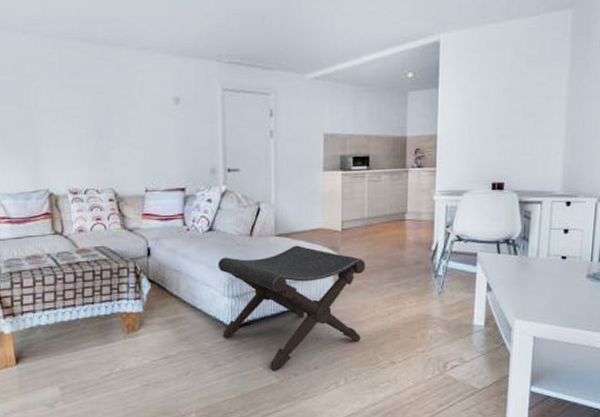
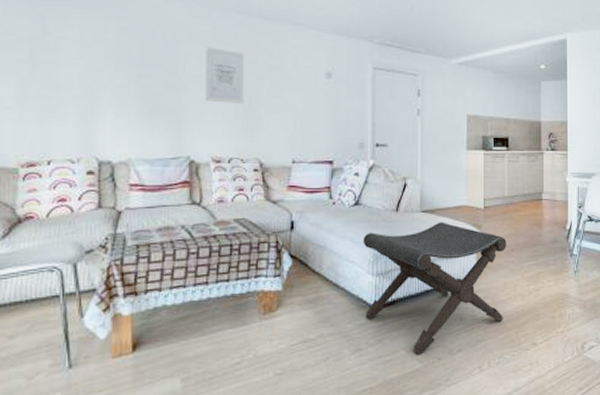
wall art: none [54,79,95,136] -> present [205,47,245,105]

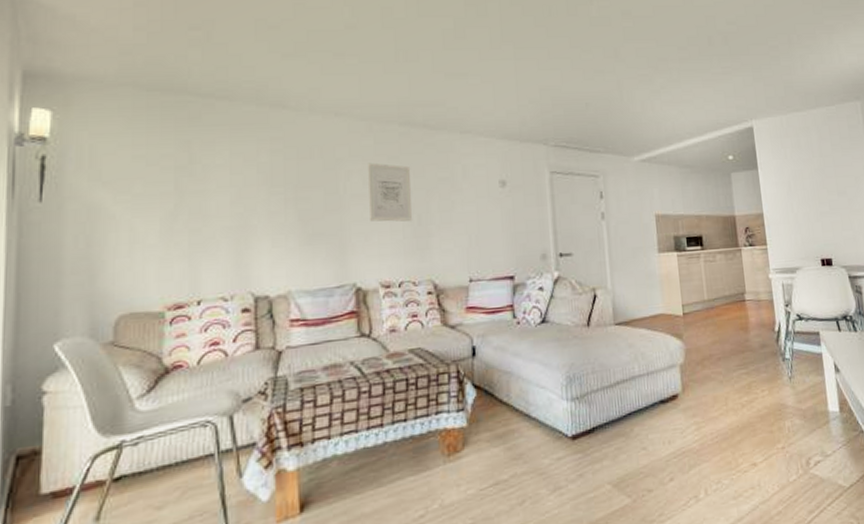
footstool: present [363,222,507,355] -> none [553,334,717,489]

